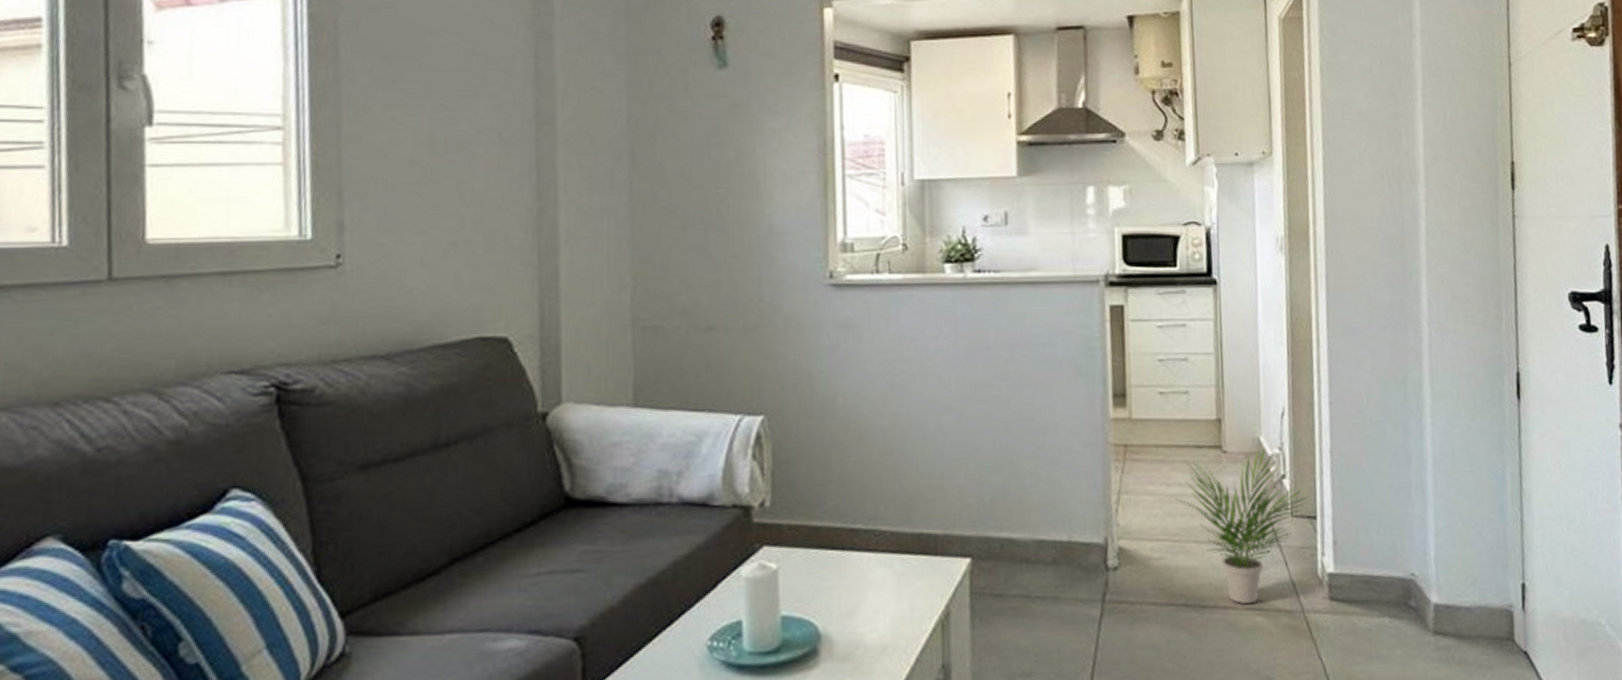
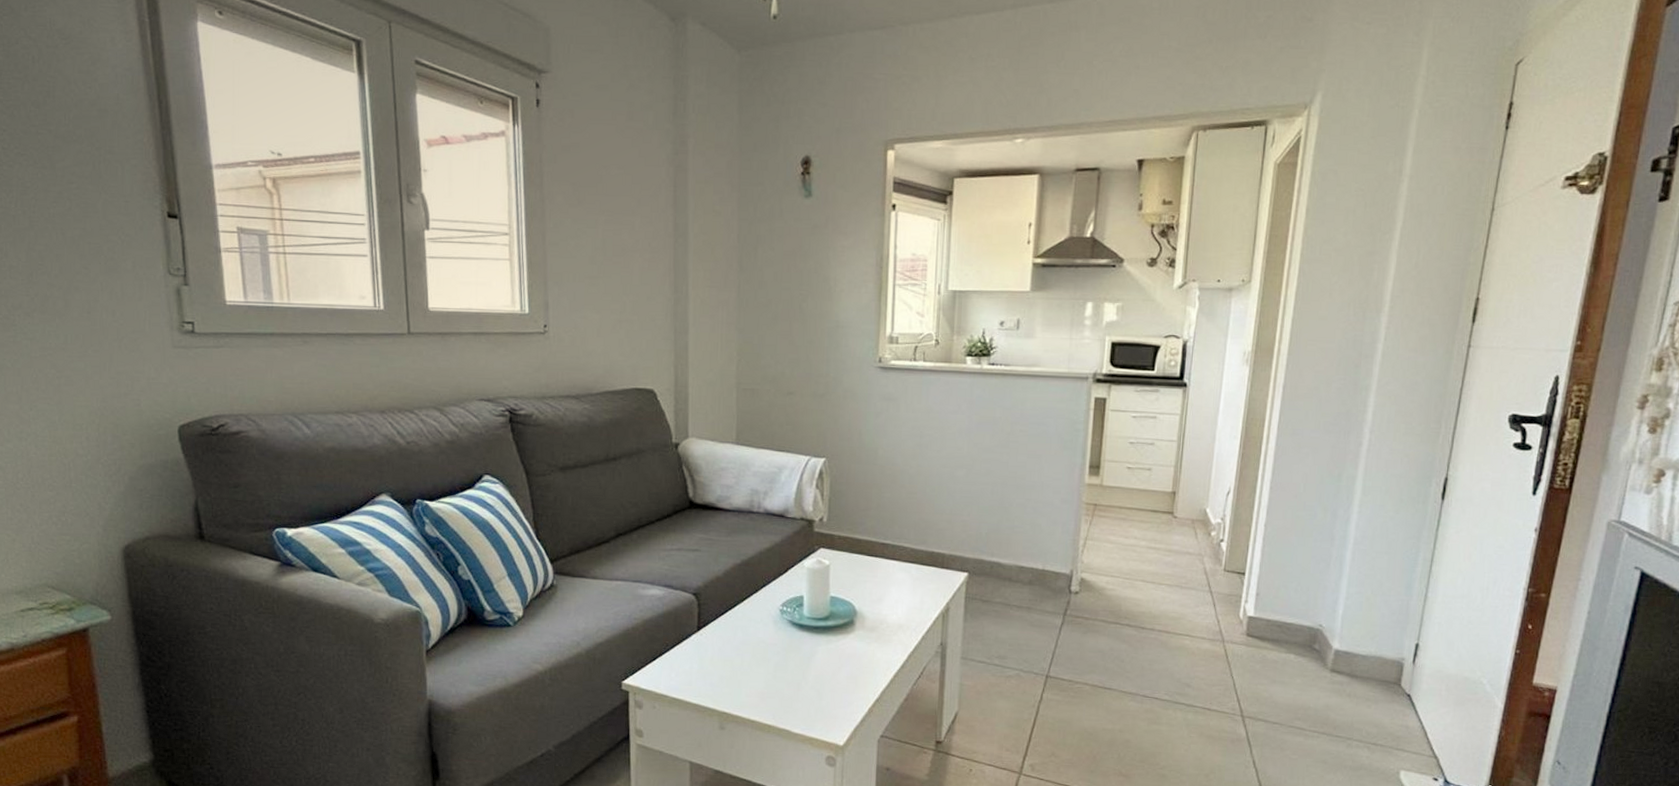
potted plant: present [1176,447,1309,605] -> none [1130,516,1241,631]

